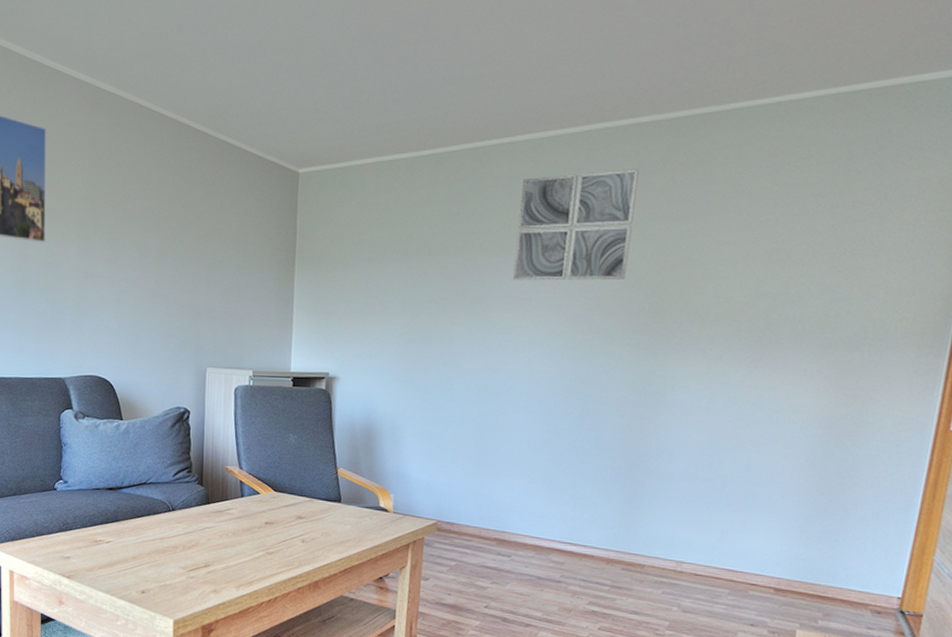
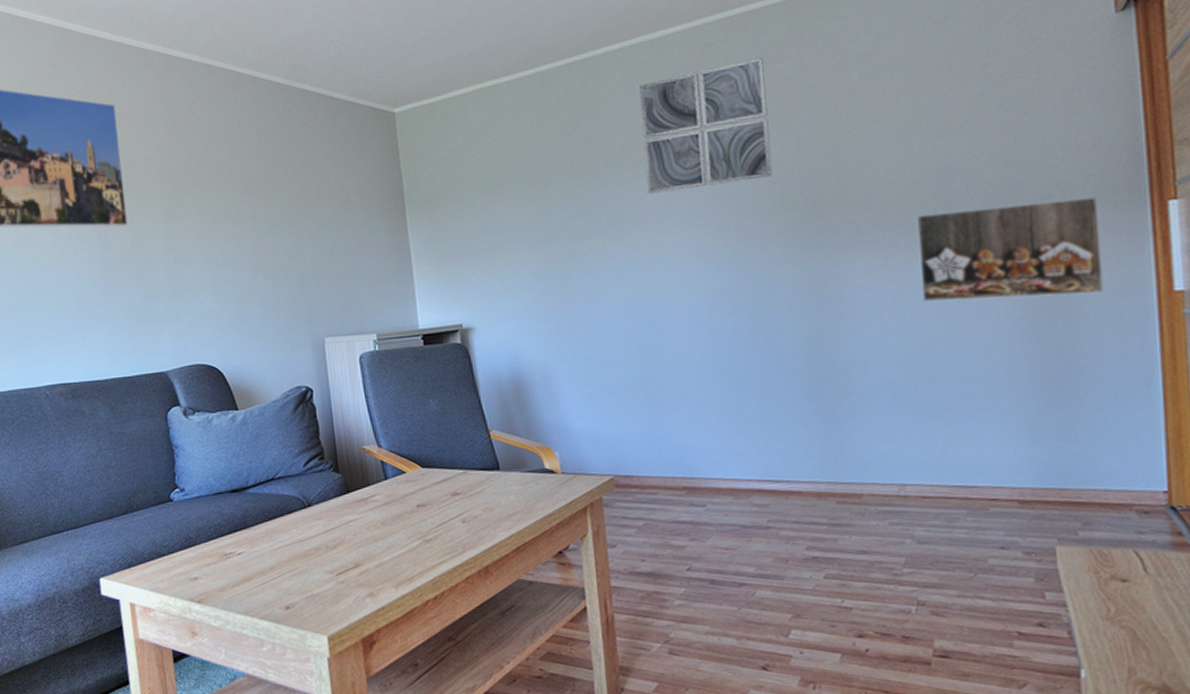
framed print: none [732,333,905,423] -> present [916,197,1104,302]

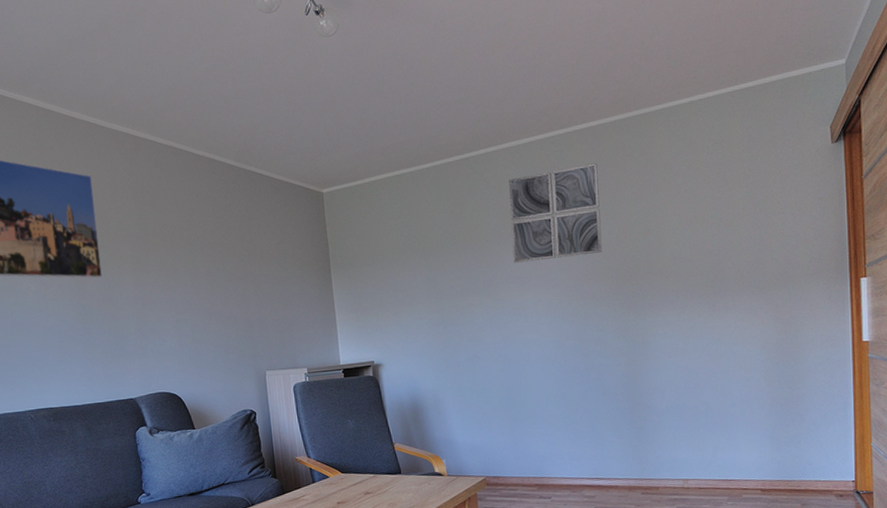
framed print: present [916,197,1104,302] -> none [699,274,819,348]

